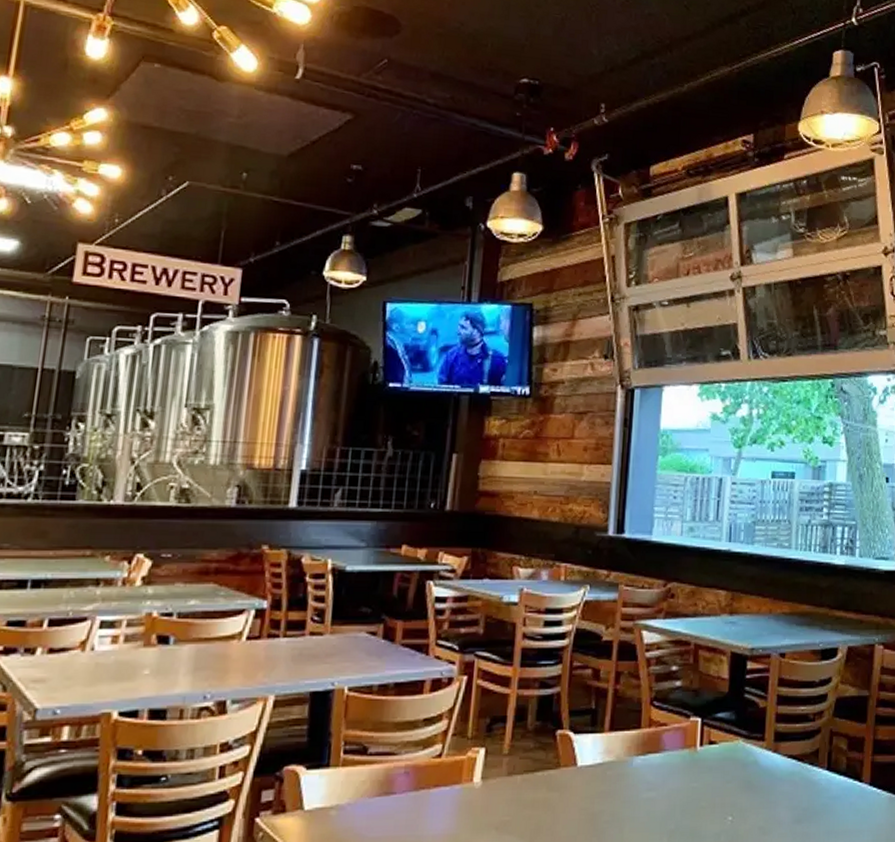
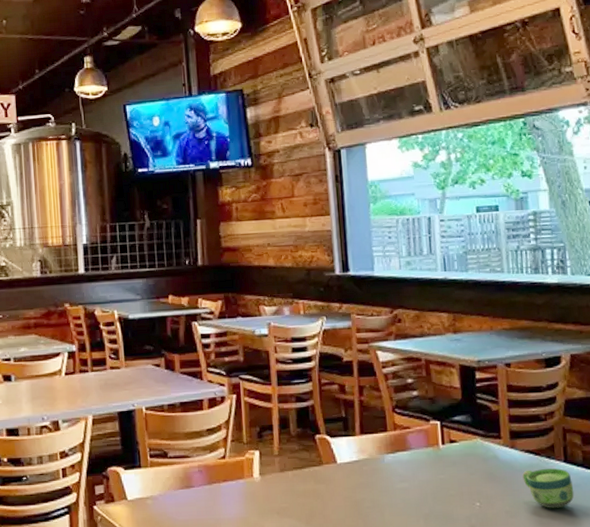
cup: none [782,776,833,824] -> present [522,468,574,508]

